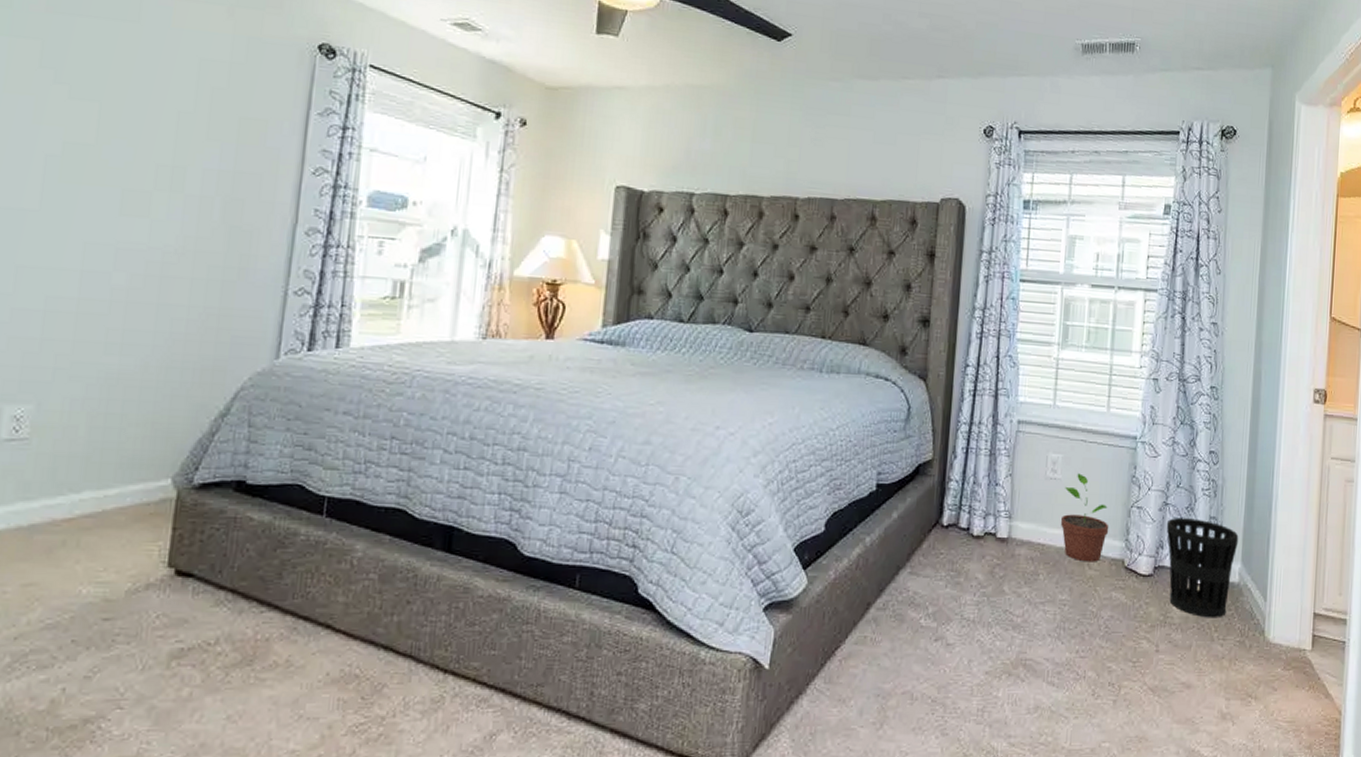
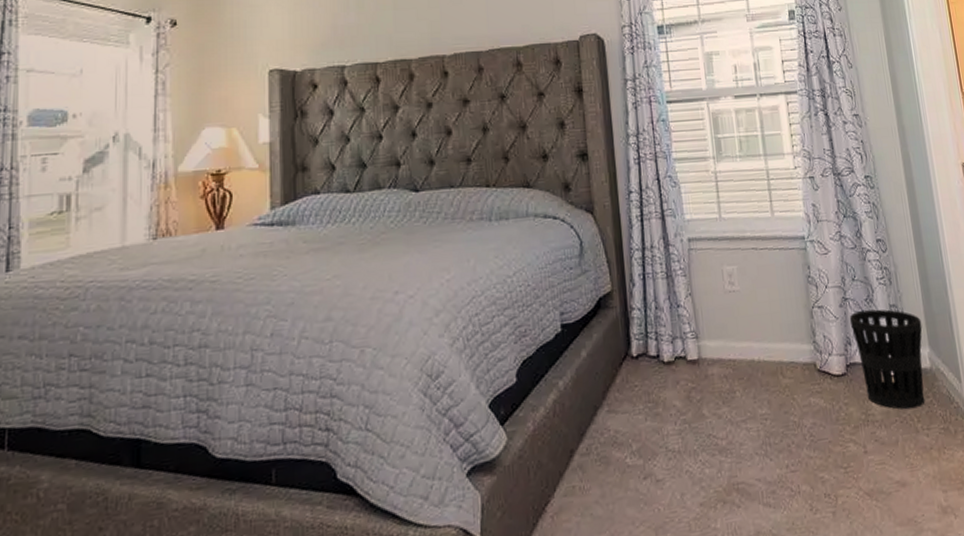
potted plant: present [1061,473,1109,562] -> none [745,282,796,372]

